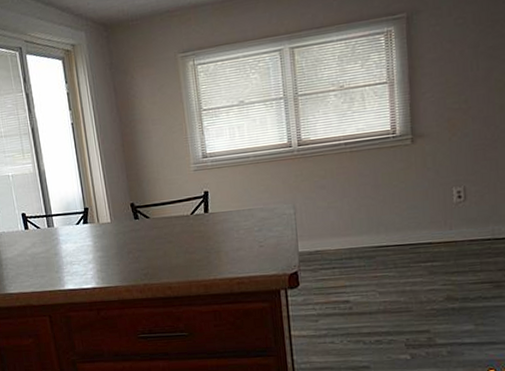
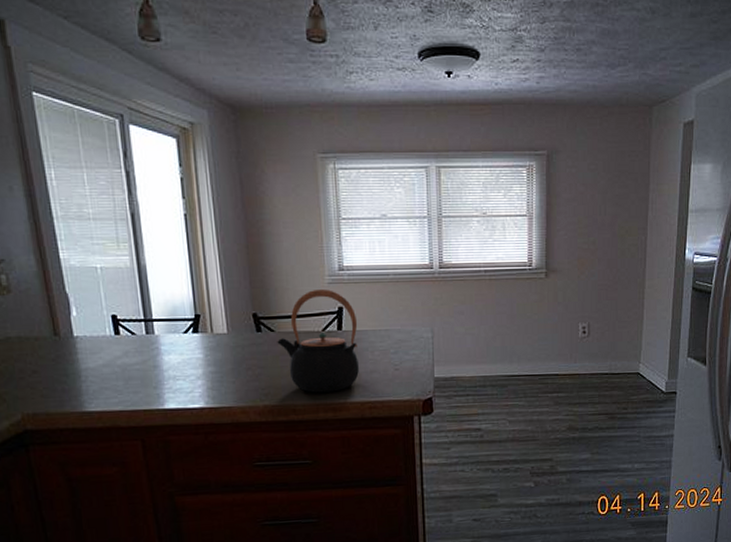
teapot: none [152,176,226,272] -> present [277,288,359,393]

